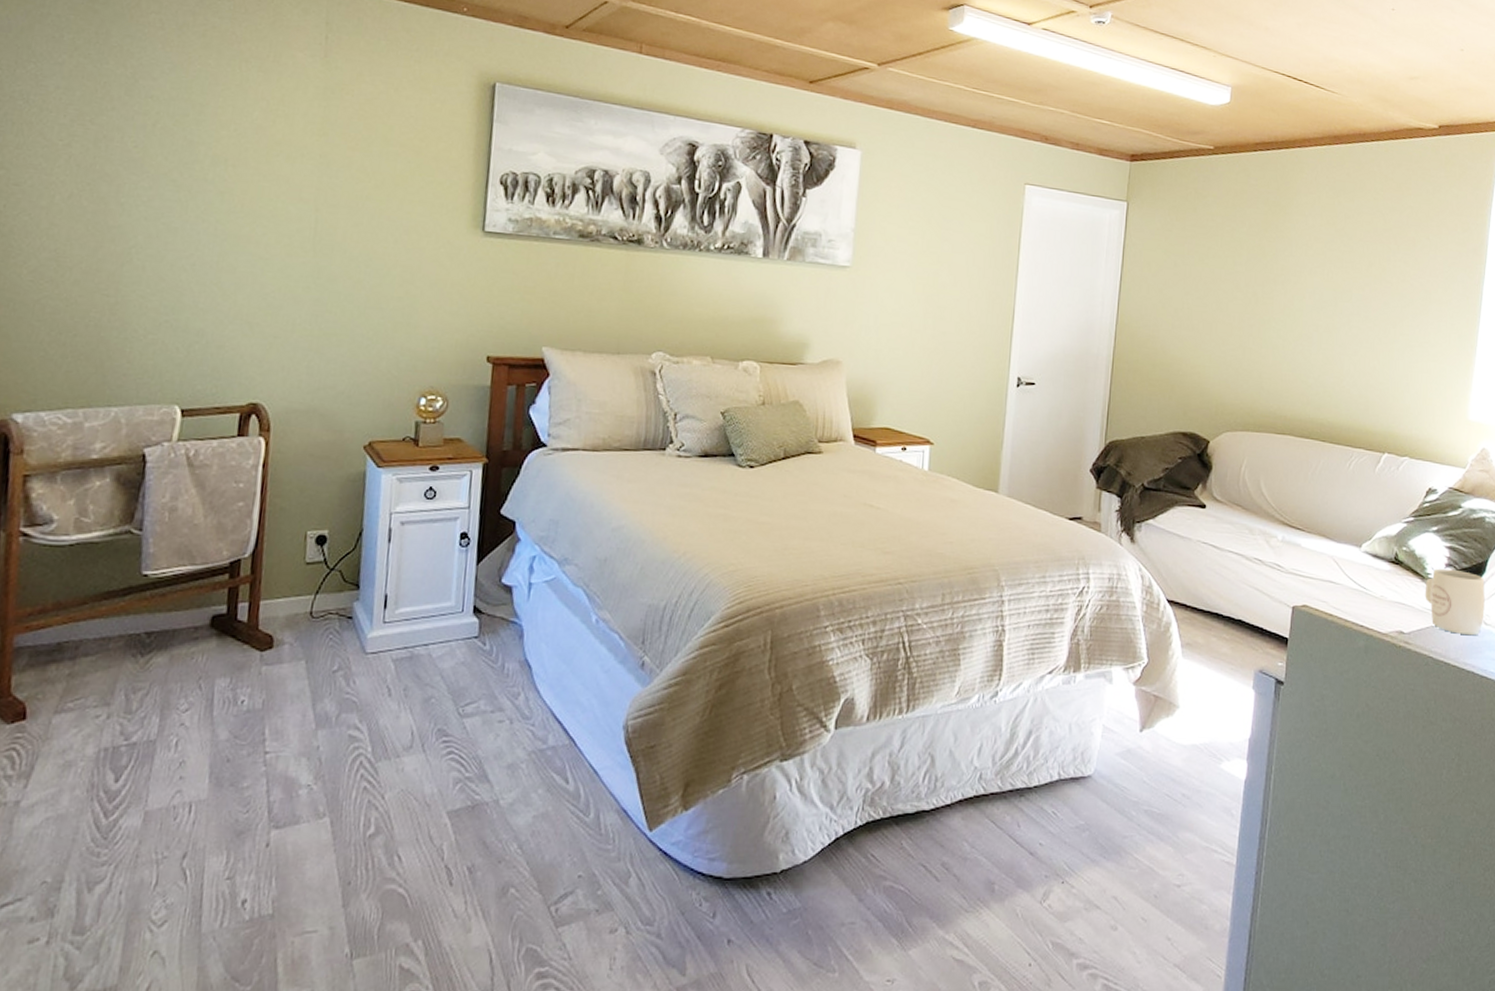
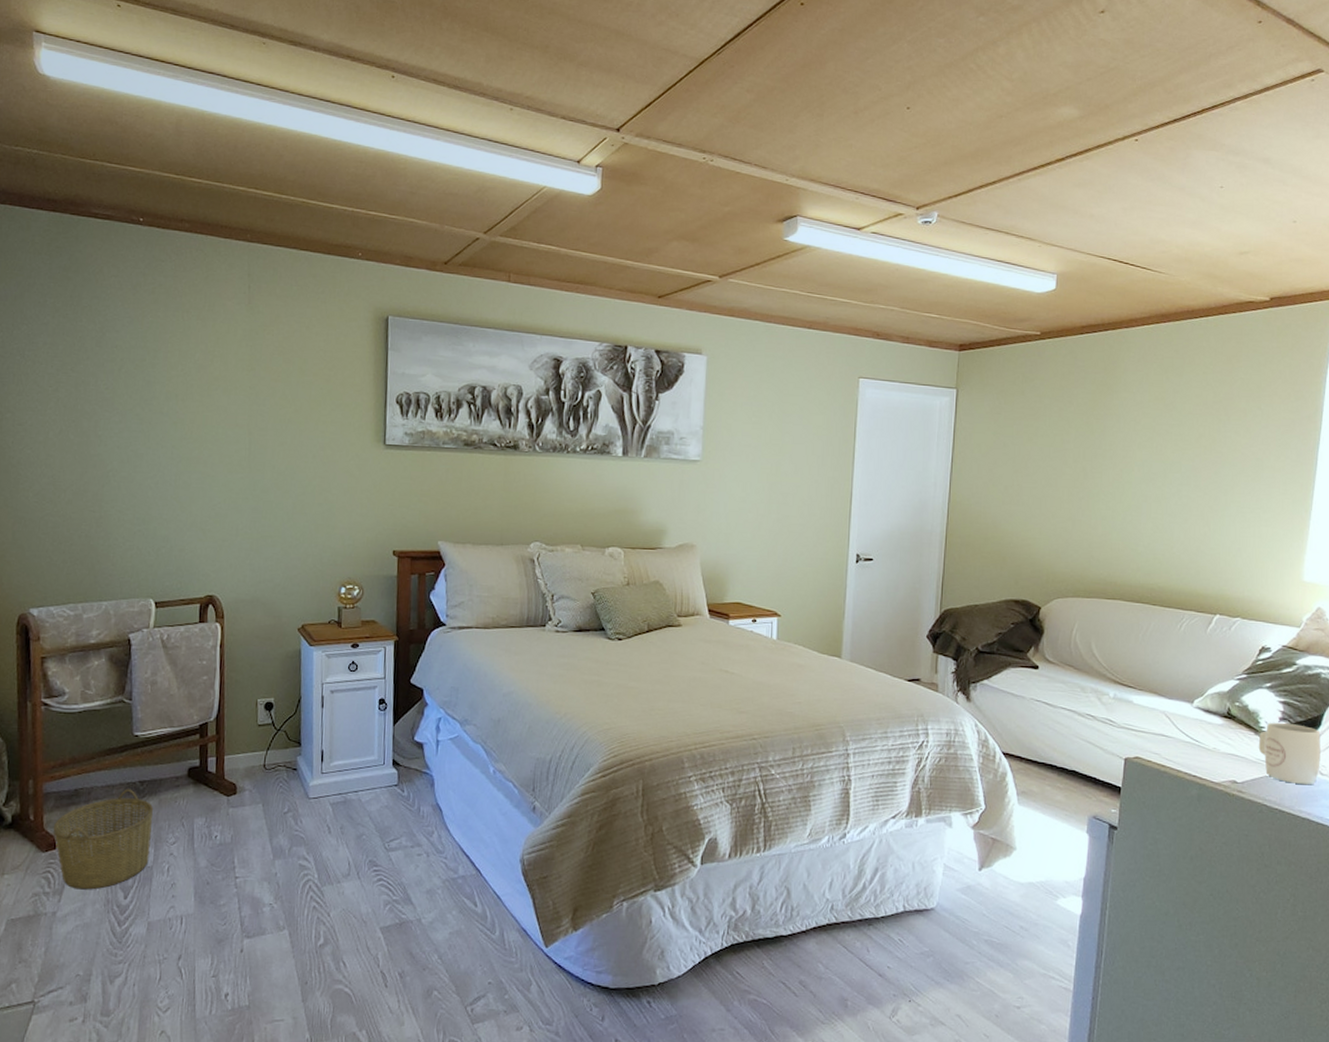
basket: none [23,642,163,772] -> present [53,789,154,890]

